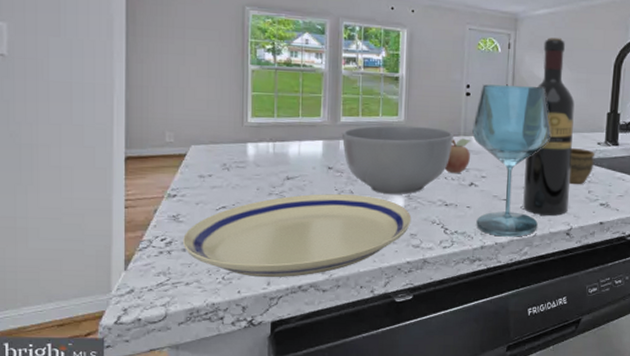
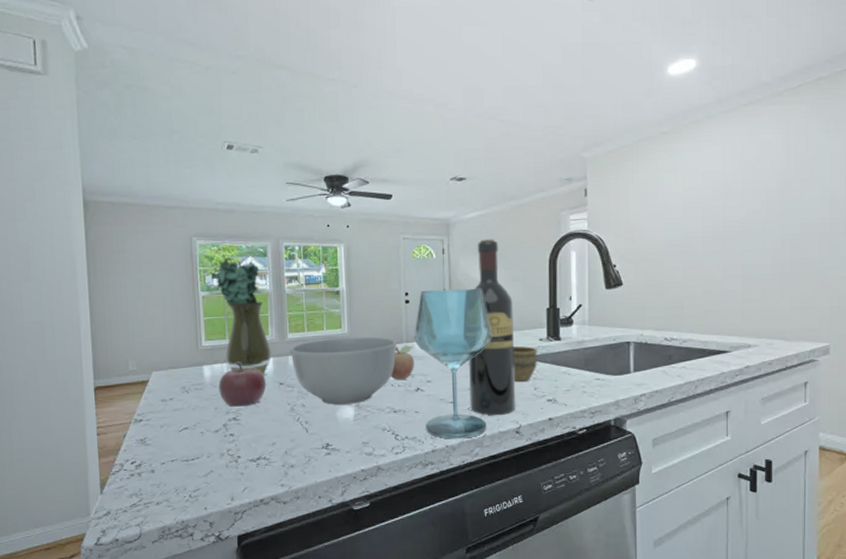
plate: present [182,194,412,278] -> none [150,408,363,494]
vase: none [262,28,322,159] -> present [211,255,271,377]
fruit: none [262,141,314,189] -> present [218,361,267,407]

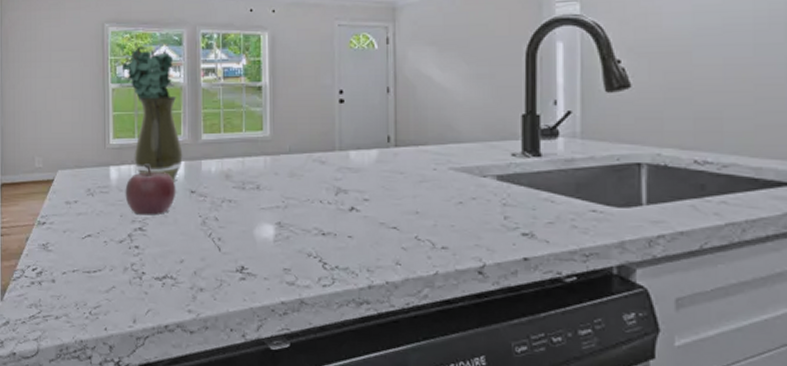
bowl: present [289,336,397,405] -> none [203,141,328,221]
fruit: present [391,345,415,381] -> none [320,154,350,197]
wine glass: present [413,289,493,439] -> none [348,88,449,275]
wine bottle: present [469,239,516,415] -> none [417,26,479,248]
cup: present [513,346,538,382] -> none [475,162,510,208]

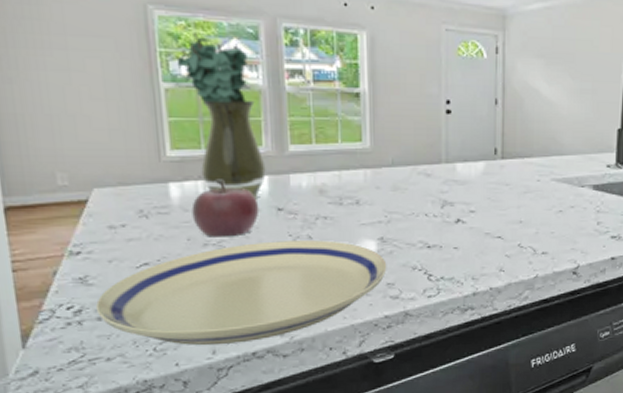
plate: none [51,221,284,315] -> present [95,240,387,346]

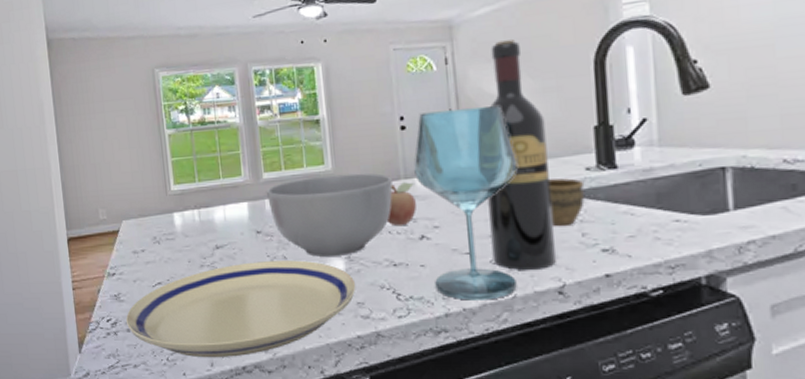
vase: present [176,33,266,200] -> none [176,86,246,224]
fruit: present [191,179,260,237] -> none [190,207,242,259]
bowl: none [291,153,434,237] -> present [266,173,394,257]
fruit: none [425,166,456,210] -> present [387,182,417,227]
wine glass: none [455,99,553,280] -> present [413,106,519,301]
wine bottle: none [521,39,579,253] -> present [488,40,556,270]
cup: none [574,173,605,215] -> present [547,178,585,226]

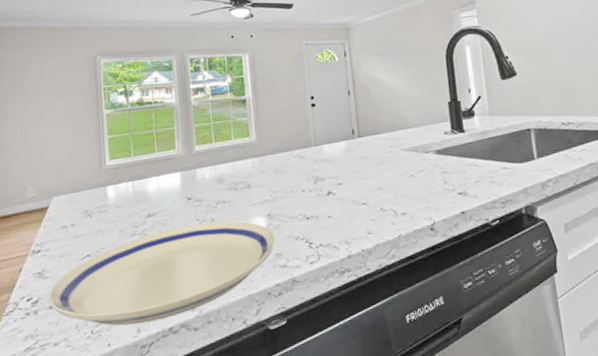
bowl: present [266,173,394,257] -> none [197,142,306,217]
fruit: present [387,182,417,227] -> none [301,148,325,186]
wine glass: present [413,106,519,301] -> none [321,88,401,243]
wine bottle: present [488,40,556,270] -> none [376,39,428,214]
cup: present [547,178,585,226] -> none [419,140,445,177]

